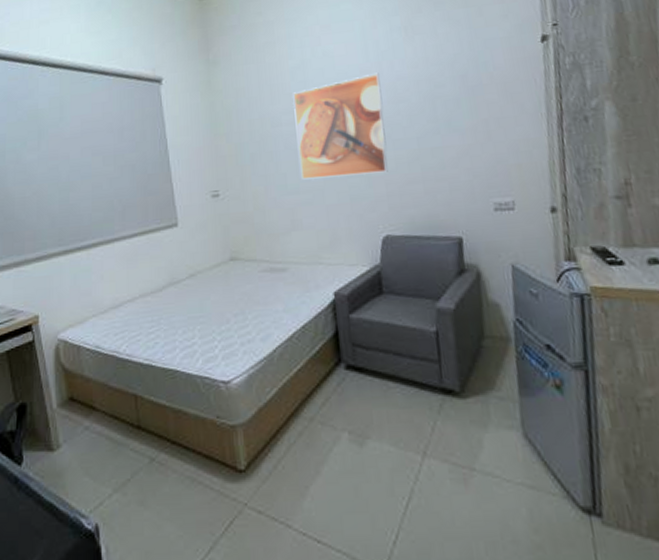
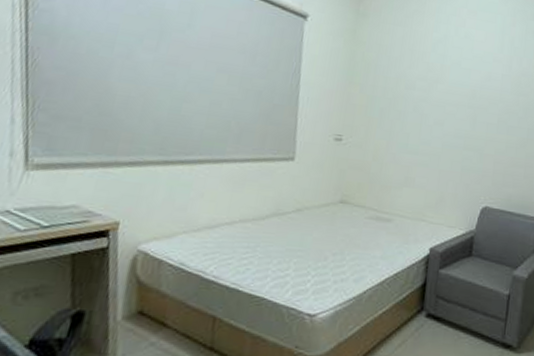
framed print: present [293,72,388,180] -> none [422,62,509,152]

